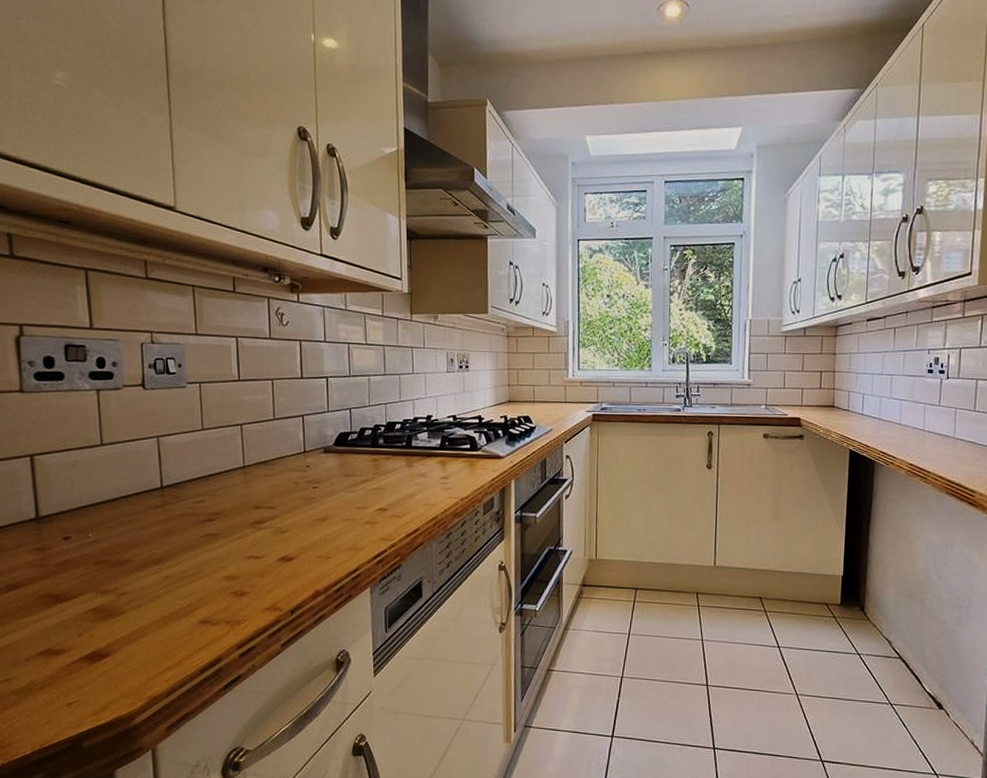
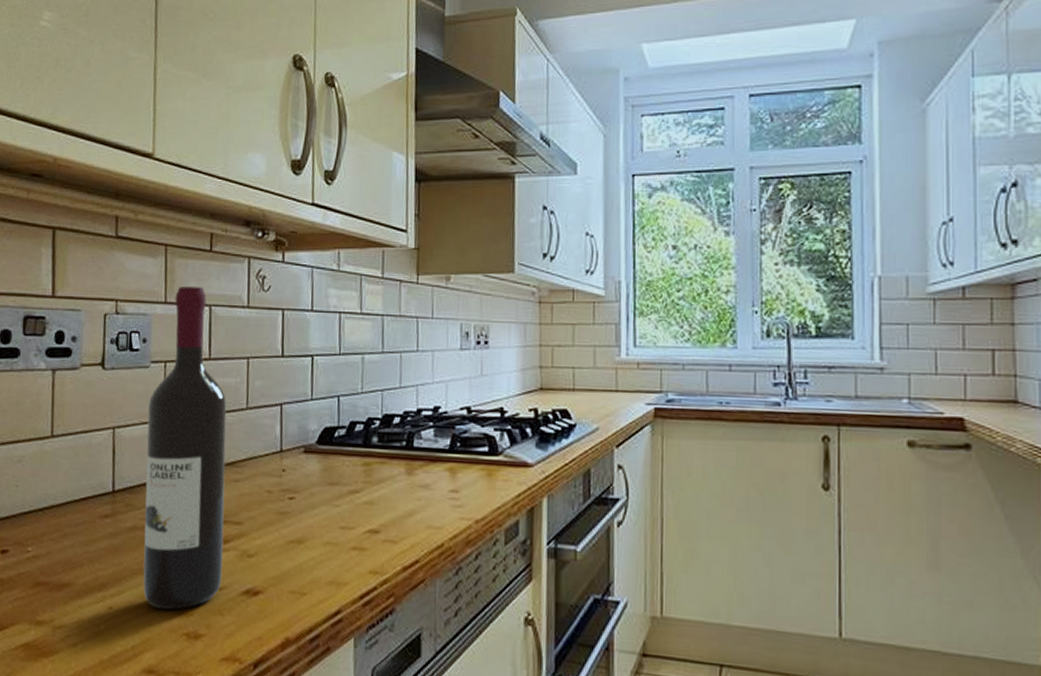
wine bottle: none [188,321,261,576] -> present [143,287,227,610]

